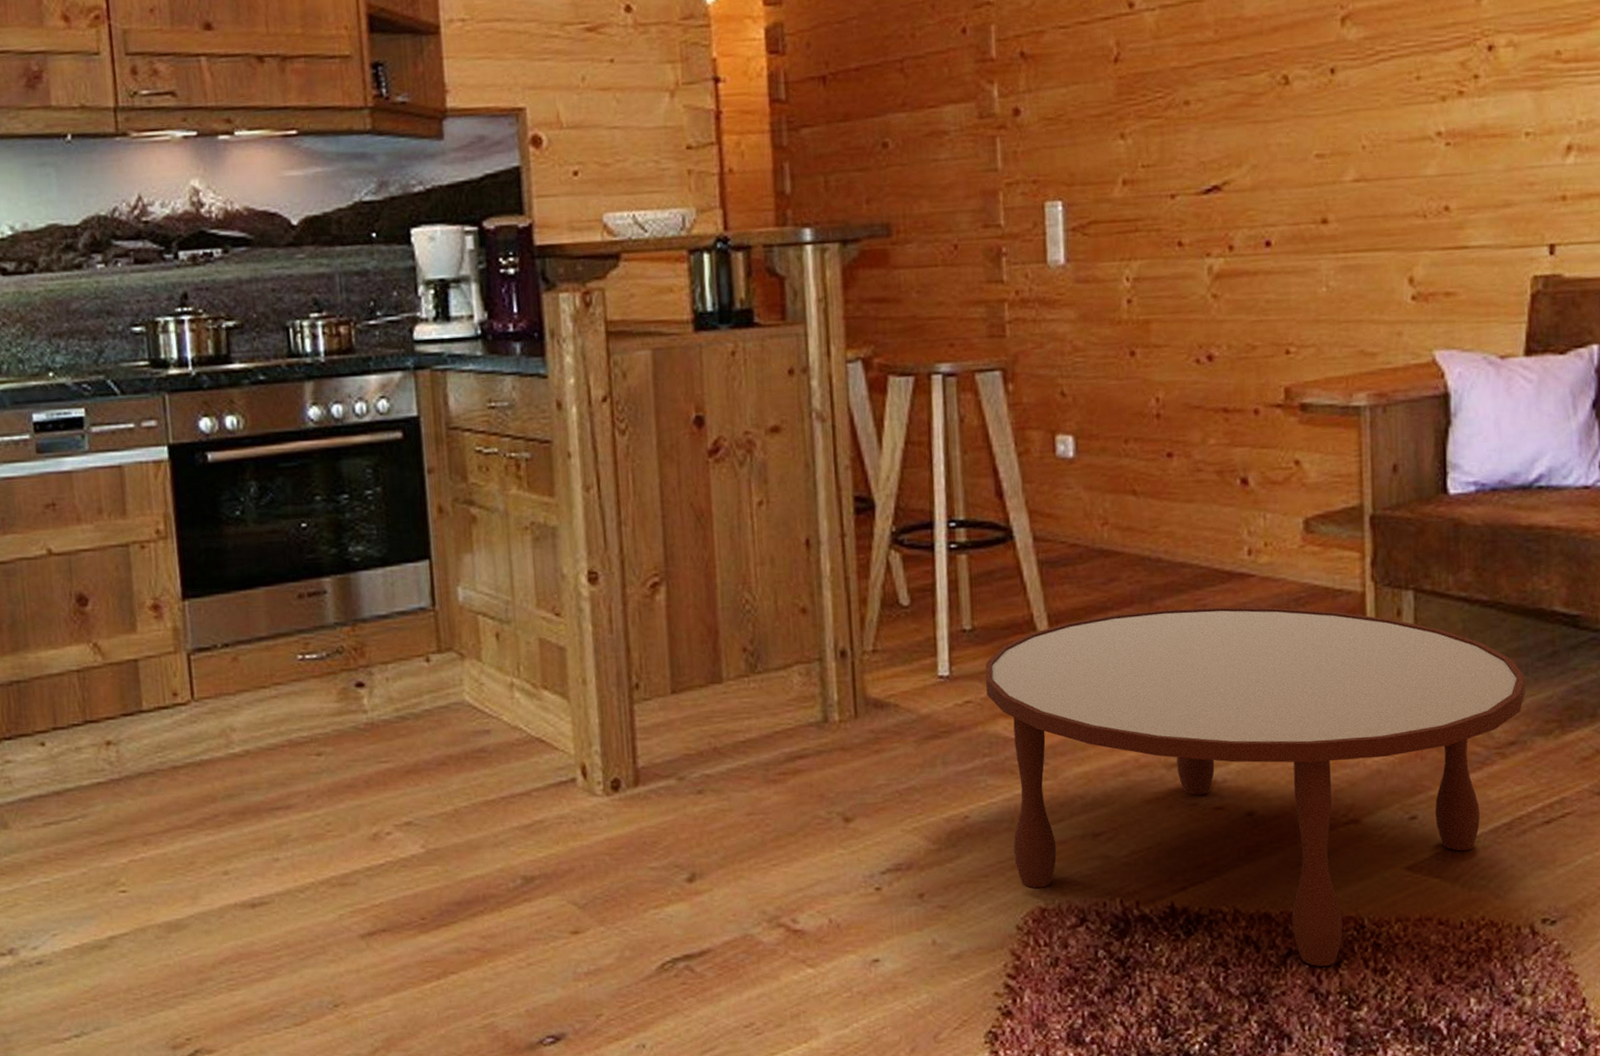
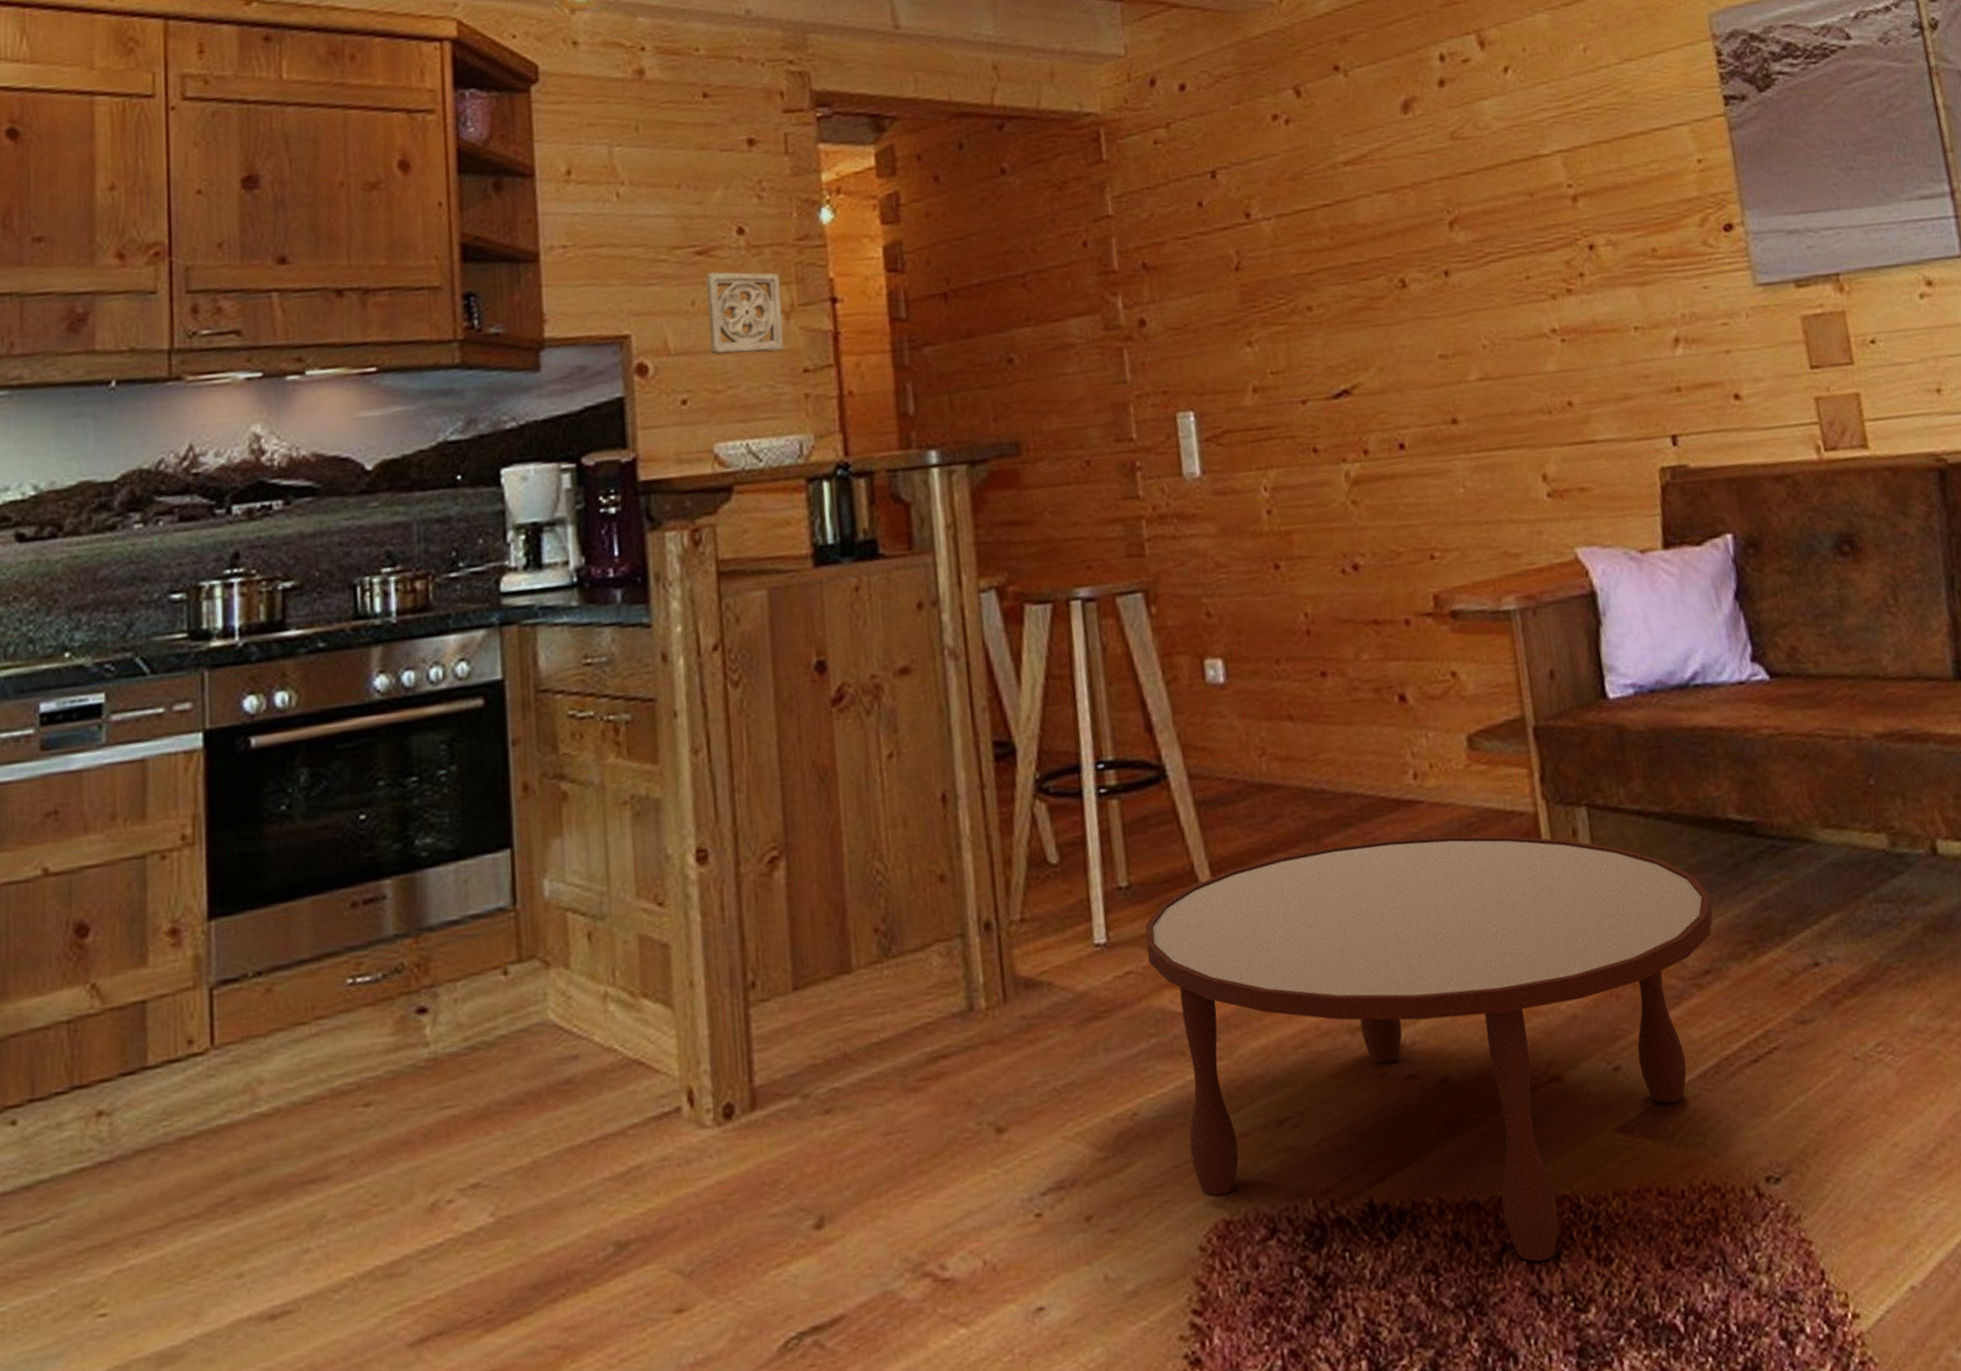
wall ornament: none [595,49,669,129] -> present [705,272,784,355]

